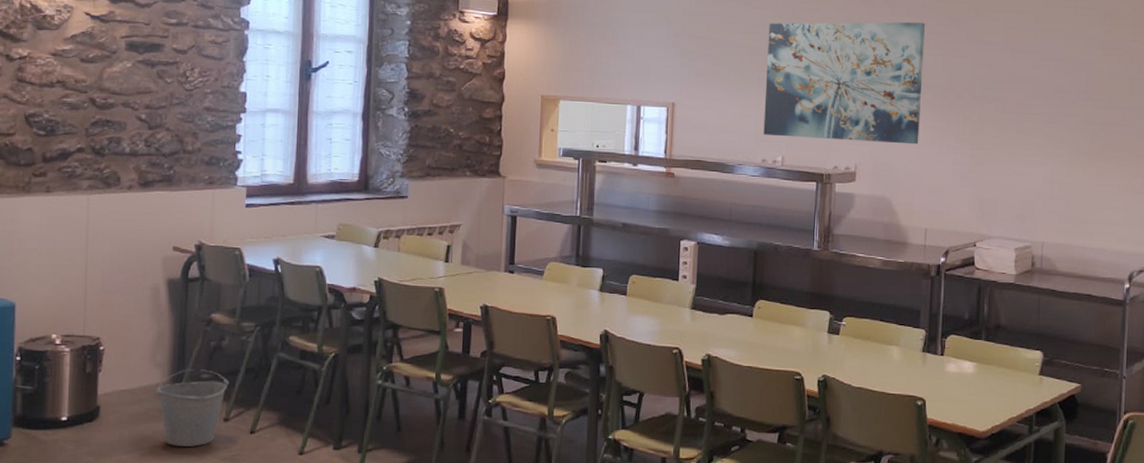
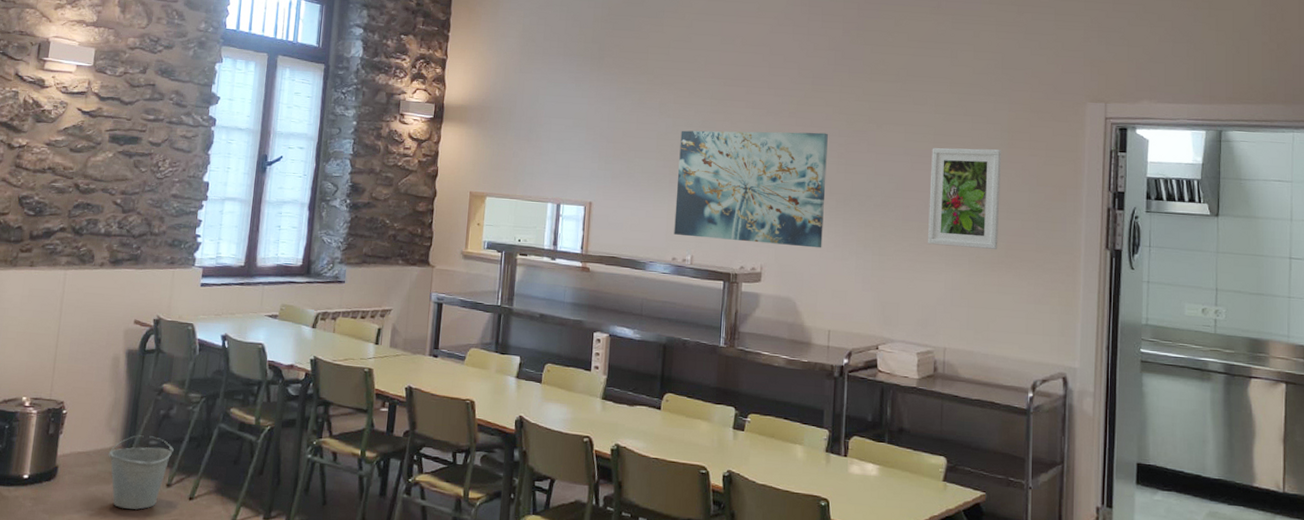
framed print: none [1027,35,1103,140] -> present [928,148,1001,249]

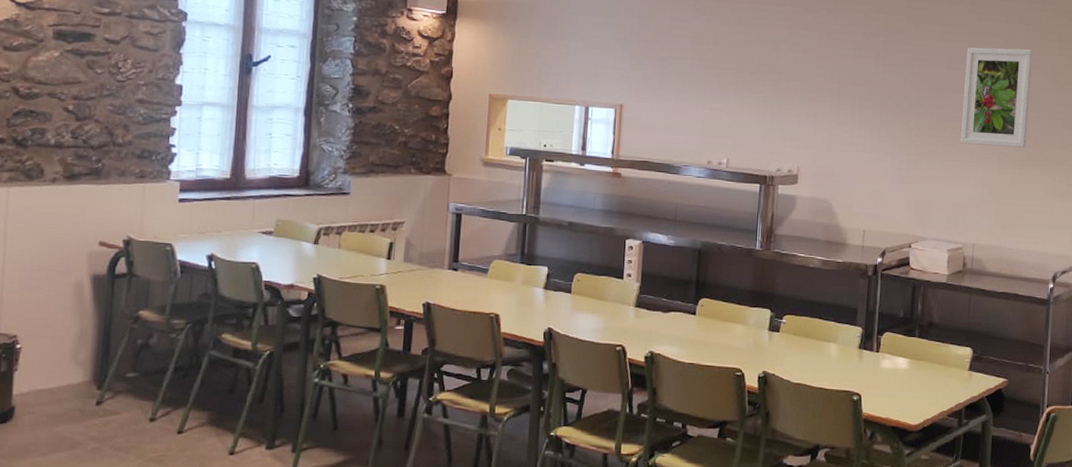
bucket: present [108,435,174,510] -> none [76,367,156,448]
wall art: present [674,130,828,248] -> none [709,28,866,149]

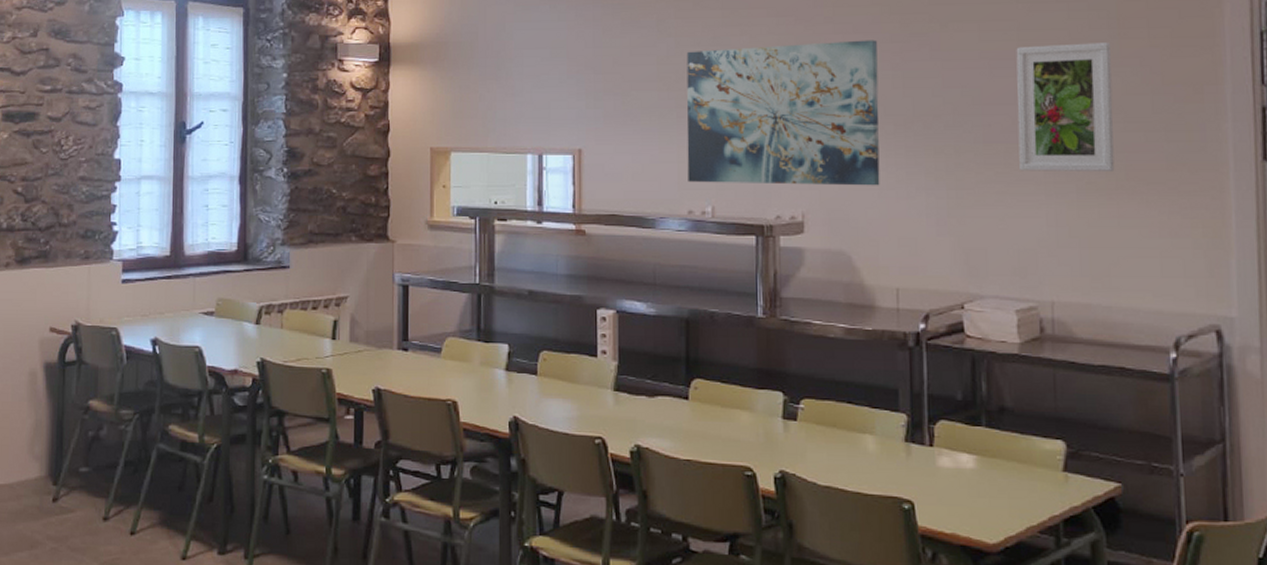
wall art: none [709,28,866,149] -> present [686,40,880,186]

